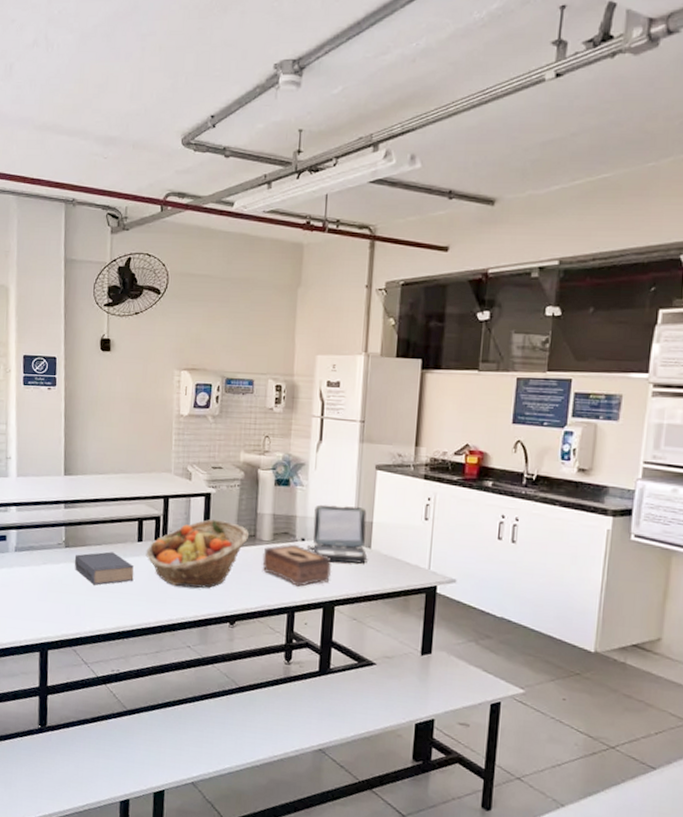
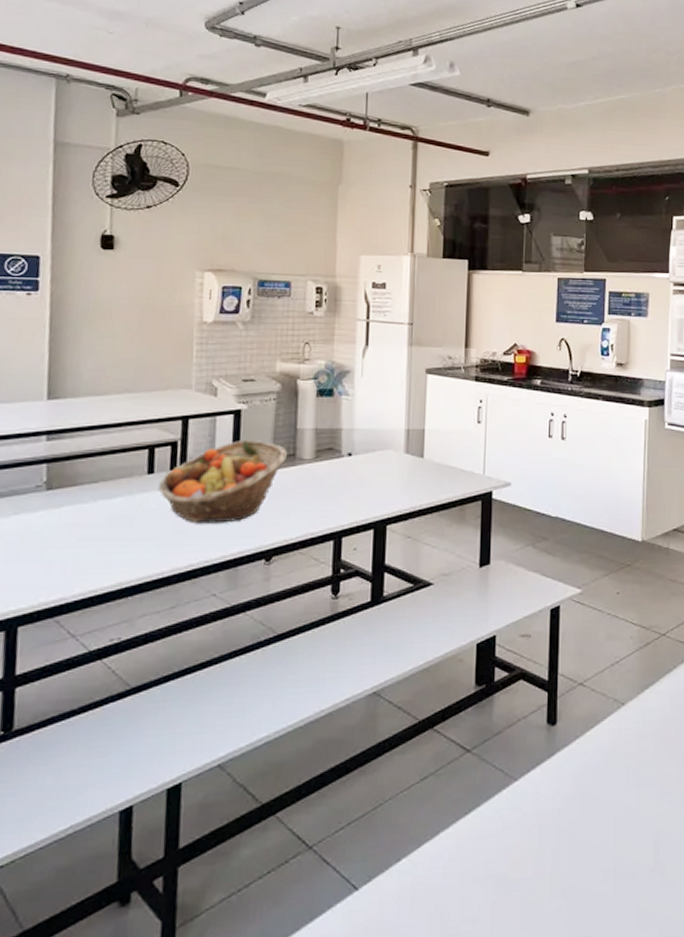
book: present [74,551,134,585] -> none [59,490,143,534]
tissue box: present [262,544,332,587] -> none [303,460,383,508]
laptop: present [306,504,367,564] -> none [354,414,419,477]

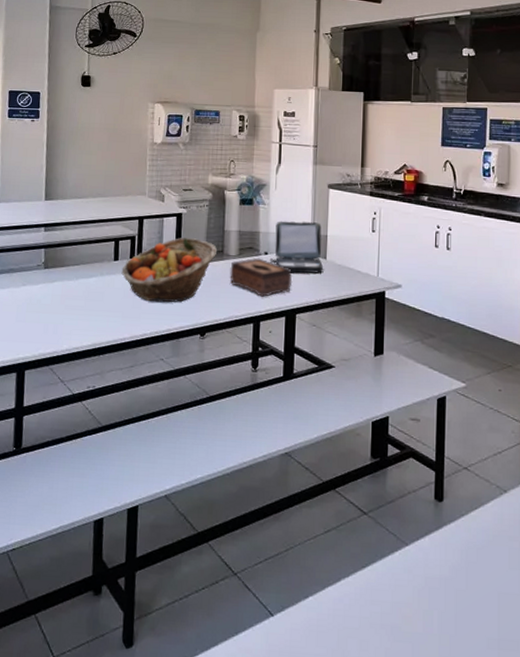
tissue box: none [303,460,383,508] -> present [230,258,293,297]
laptop: none [354,414,419,477] -> present [269,221,323,274]

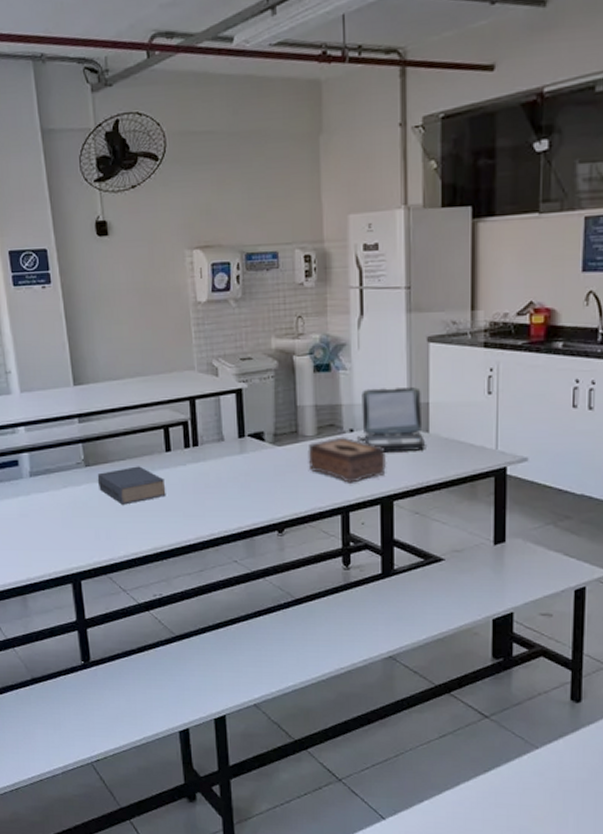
book: none [52,271,110,304] -> present [97,466,166,505]
fruit basket: present [121,237,218,303] -> none [176,417,291,497]

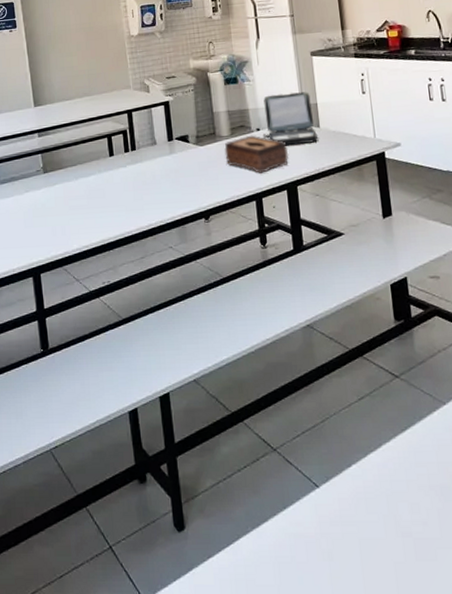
book: present [97,466,166,505] -> none [53,170,111,204]

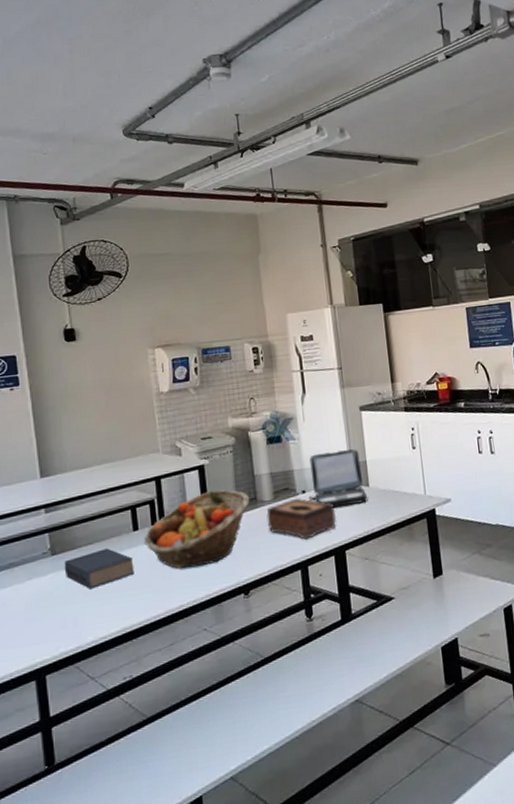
book: none [53,170,111,204] -> present [64,548,135,589]
fruit basket: none [118,124,210,192] -> present [144,489,250,569]

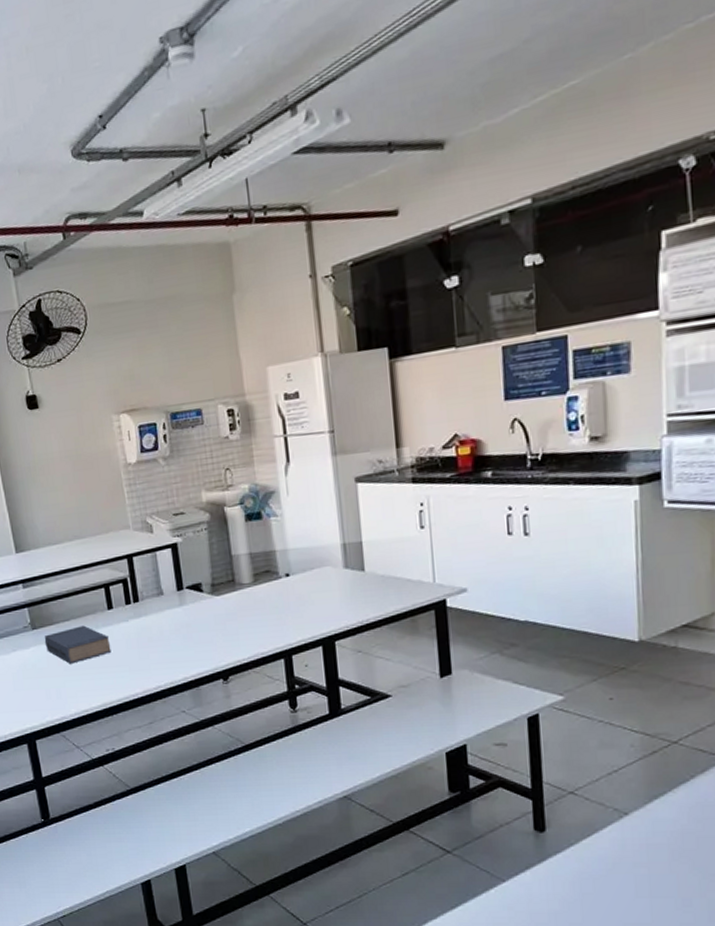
fruit basket: present [144,489,250,569] -> none [118,570,228,650]
tissue box: present [266,498,337,540] -> none [246,582,326,627]
laptop: present [308,449,367,508] -> none [292,527,362,594]

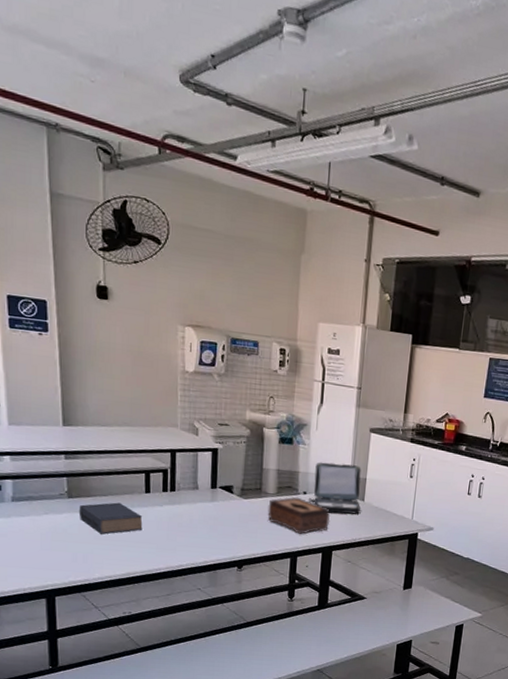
tissue box: none [246,582,326,627] -> present [267,496,331,534]
laptop: none [292,527,362,594] -> present [308,461,361,515]

